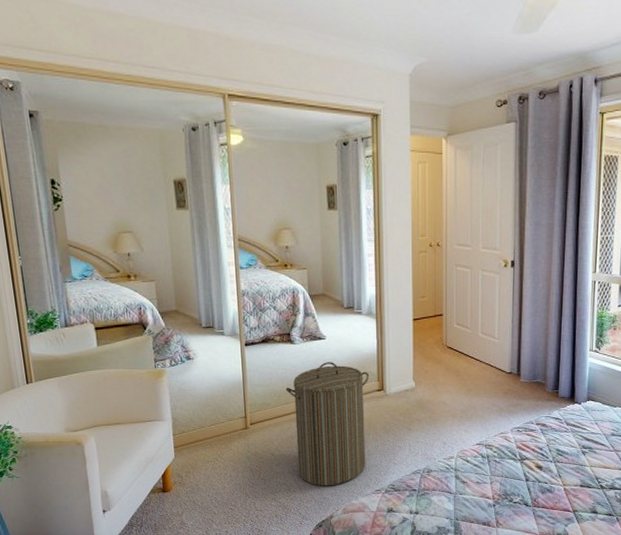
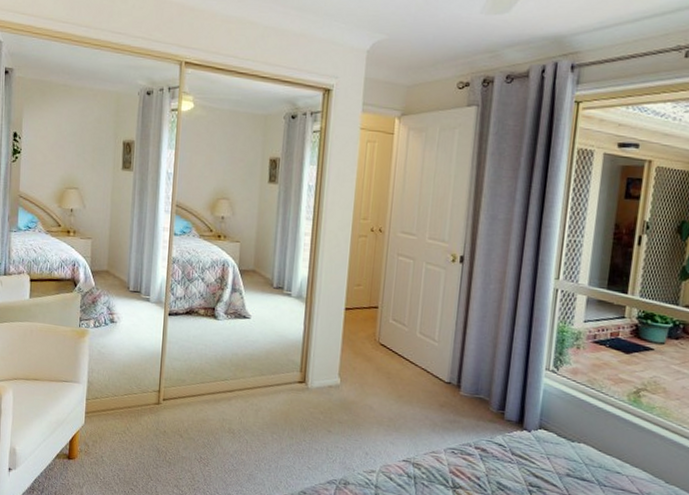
laundry hamper: present [285,362,370,486] -> none [203,343,292,482]

